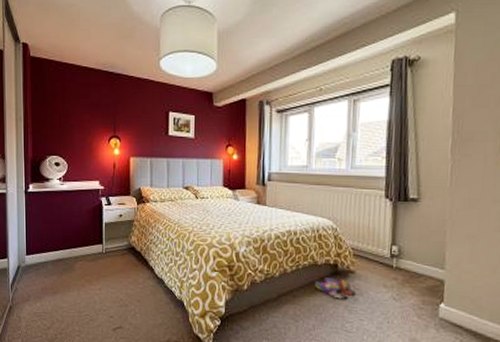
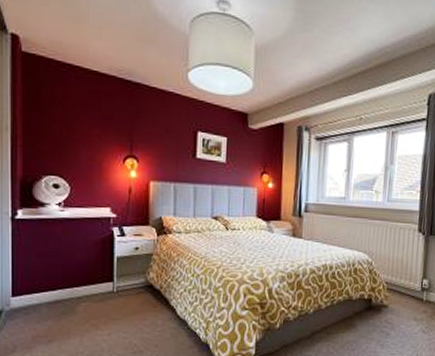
slippers: present [315,278,356,299] -> none [349,313,388,334]

